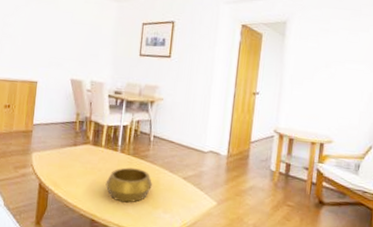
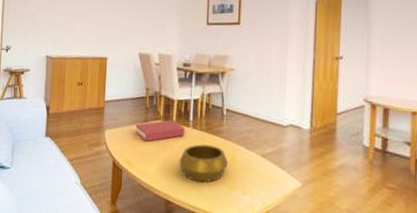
hardback book: none [63,144,114,165] -> present [135,119,185,142]

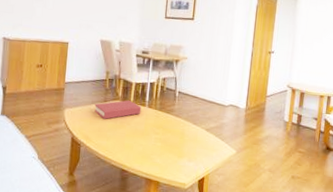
decorative bowl: present [179,144,229,183] -> none [134,121,178,153]

